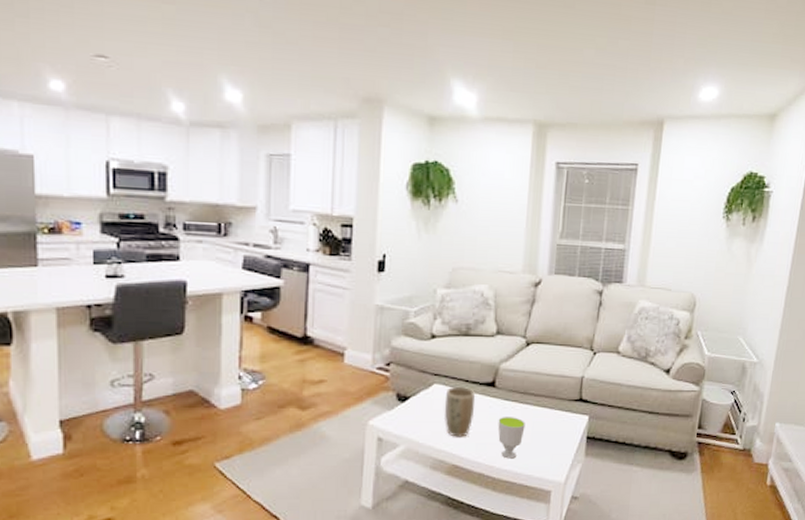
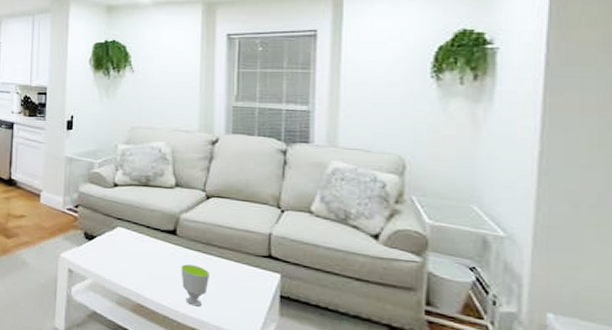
plant pot: present [443,386,476,437] -> none [127,231,158,279]

